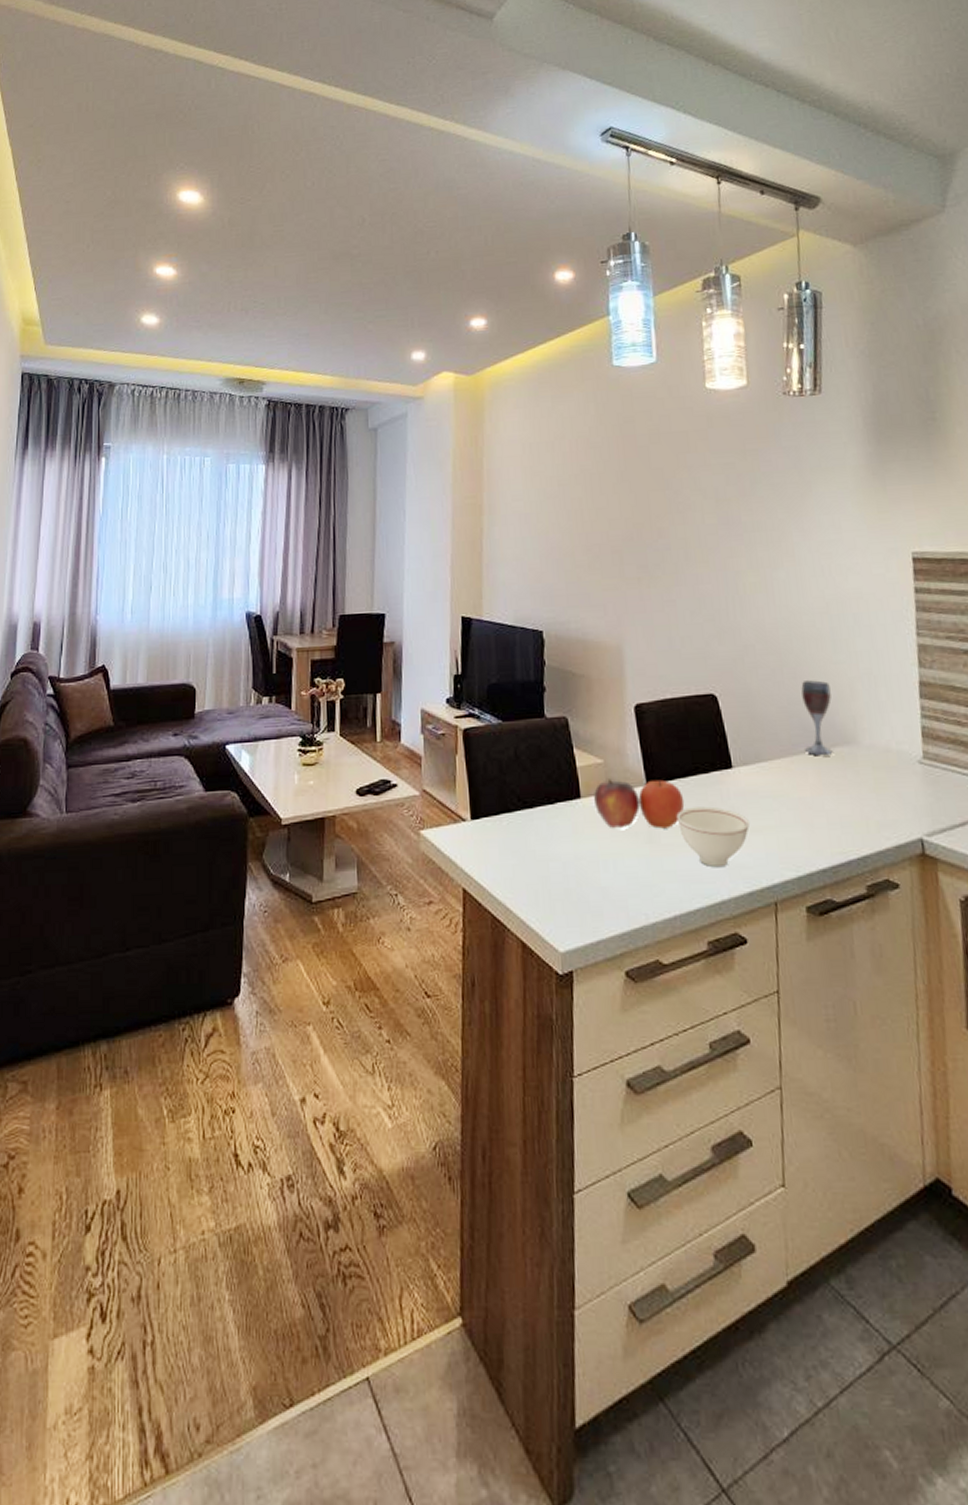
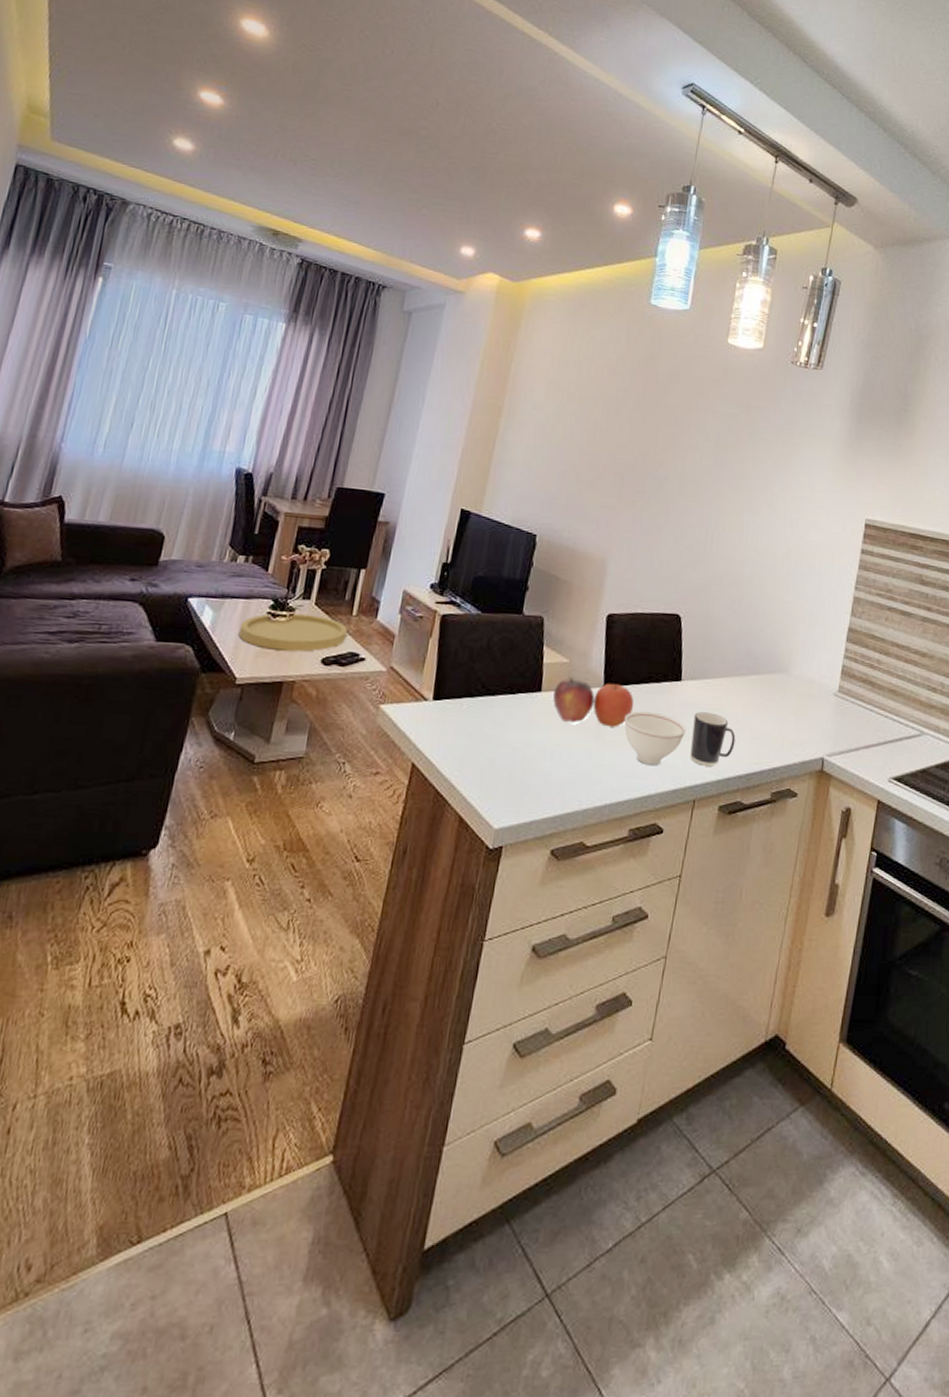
tray: none [275,746,375,787] -> present [238,613,348,652]
mug: none [755,800,810,862] -> present [690,712,736,766]
cup: present [801,680,833,756] -> none [744,614,777,681]

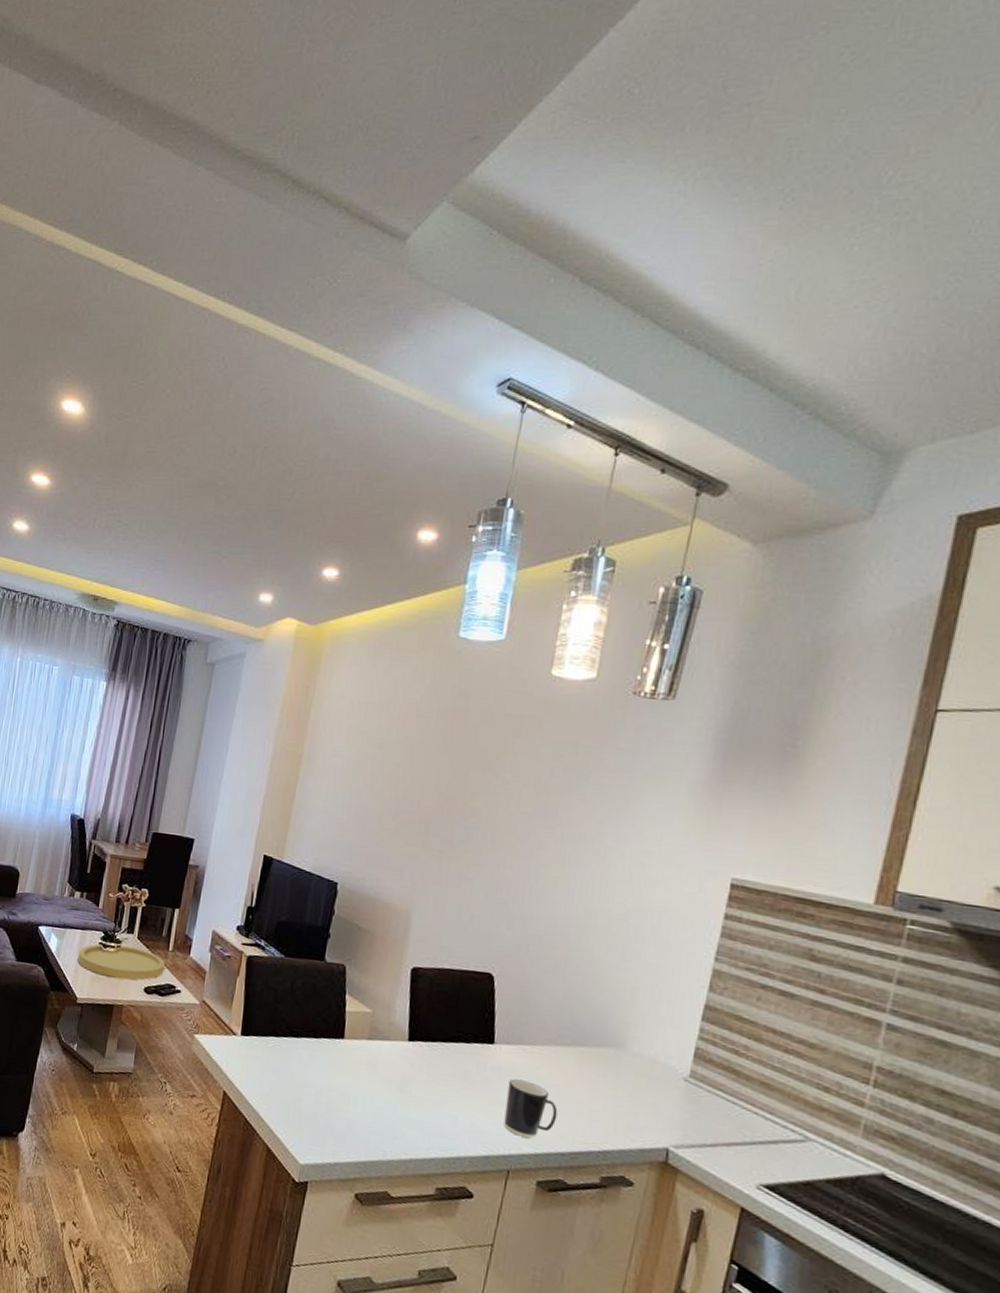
fruit: present [553,677,595,723] -> none [356,1027,400,1074]
fruit: present [593,683,634,727] -> none [397,1037,442,1083]
bowl: present [624,711,686,766] -> none [430,1069,499,1128]

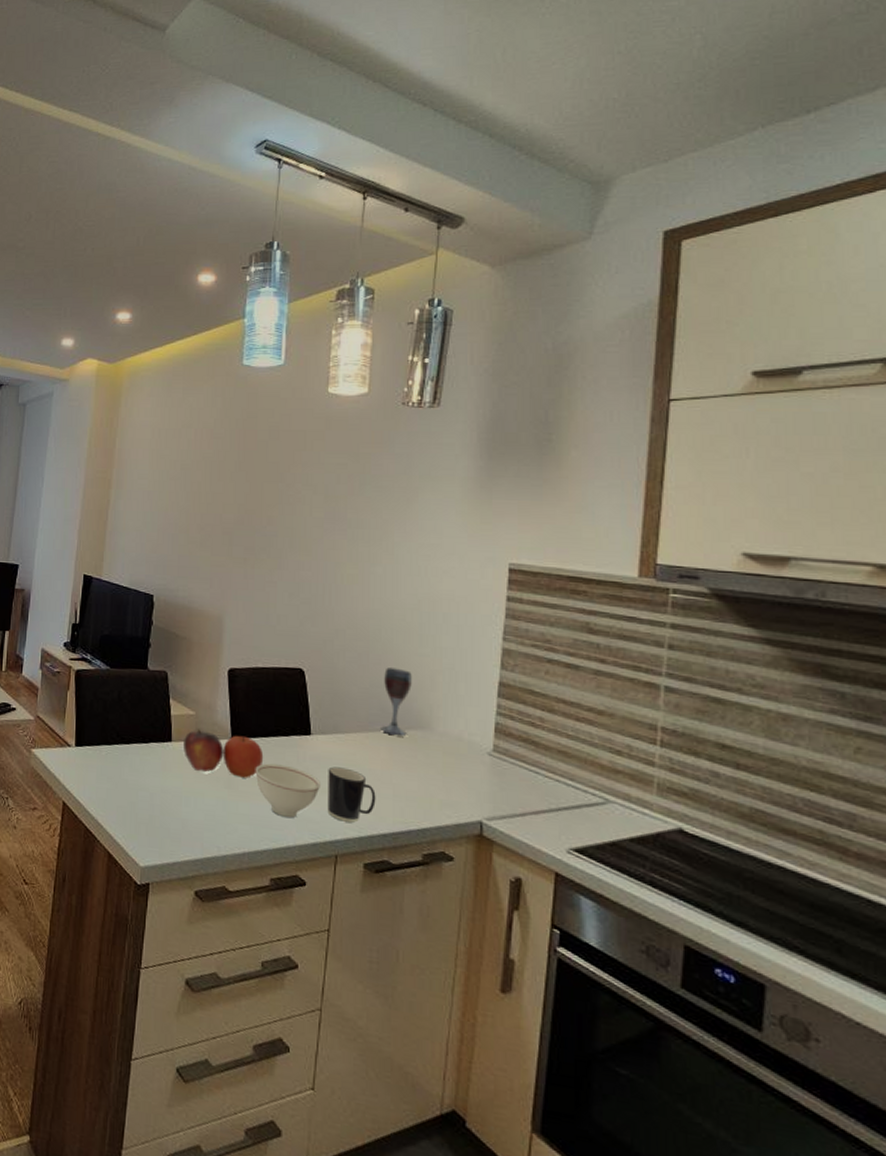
fruit: none [356,1027,400,1074] -> present [184,729,224,773]
fruit: none [397,1037,442,1083] -> present [222,735,264,778]
bowl: none [430,1069,499,1128] -> present [255,763,320,818]
cup: none [569,979,611,1054] -> present [379,667,412,737]

